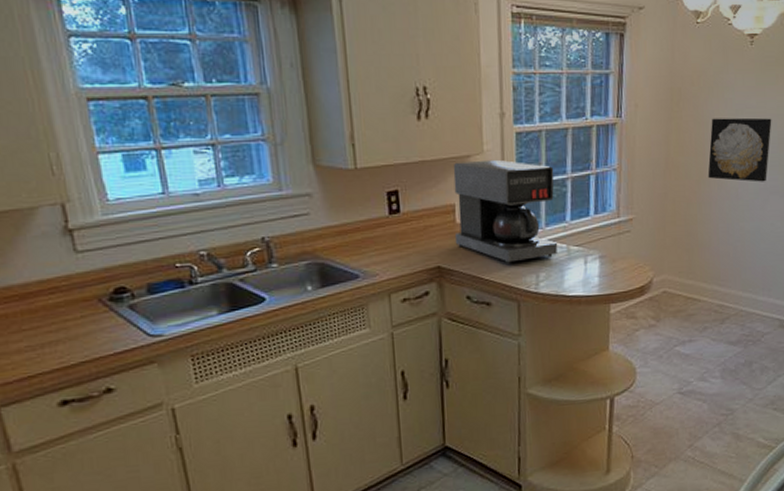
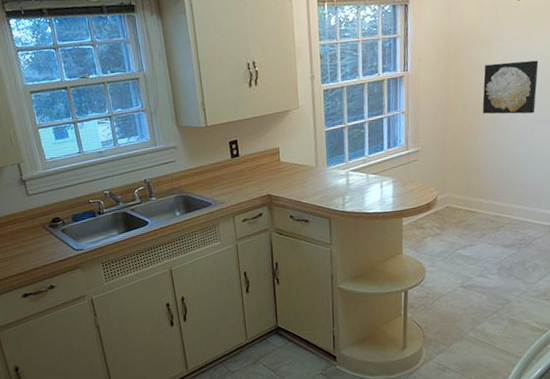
coffee maker: present [453,159,558,264] -> none [276,111,359,191]

